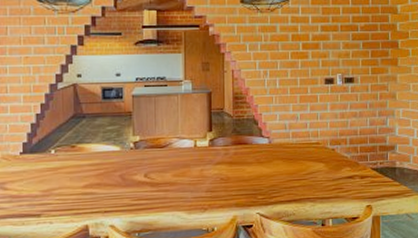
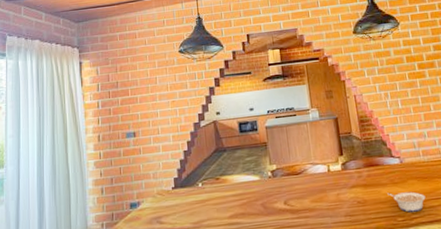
legume: none [251,171,288,191] -> present [387,191,426,213]

